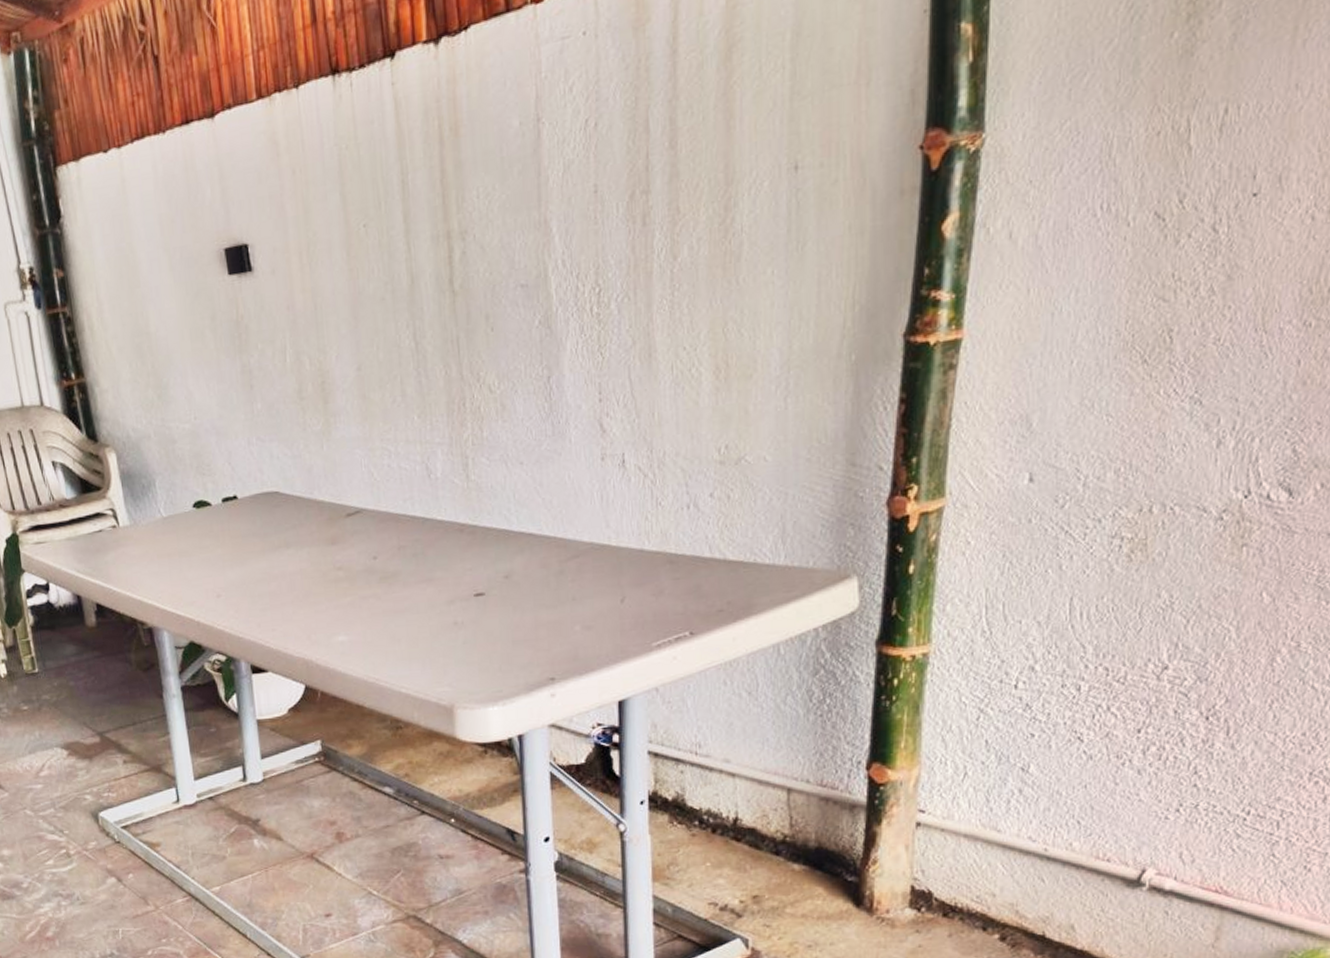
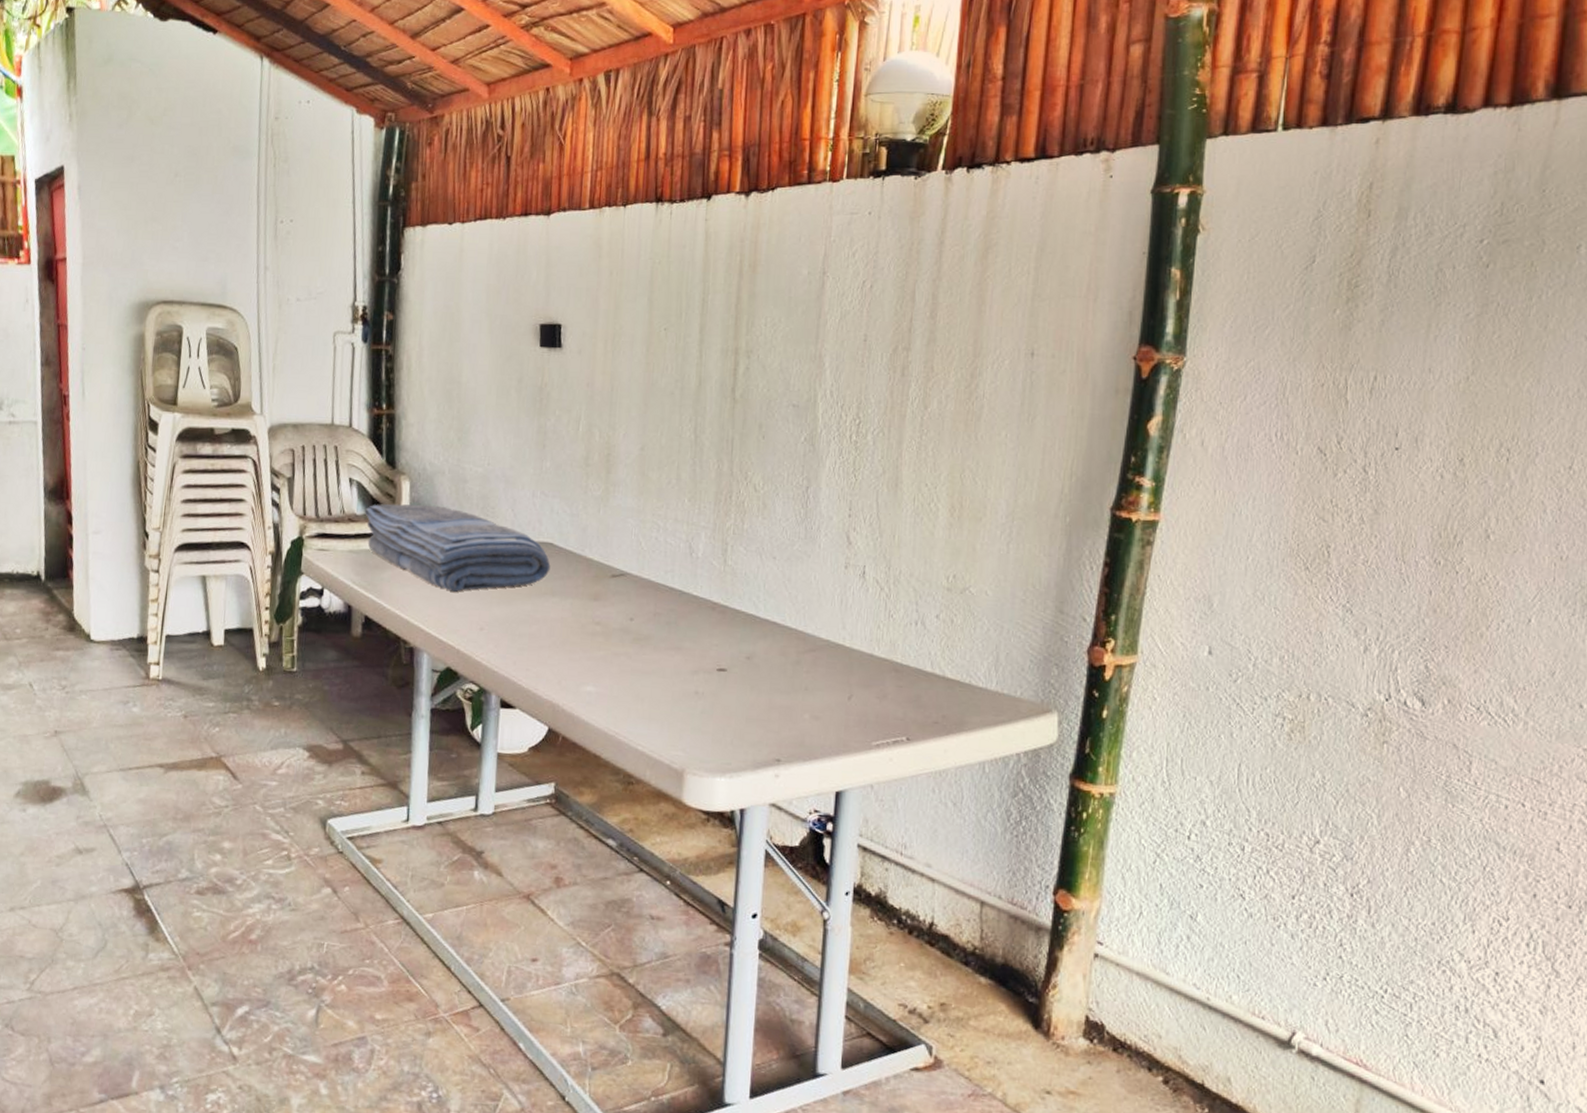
towel: none [74,473,280,562] -> present [364,503,551,592]

